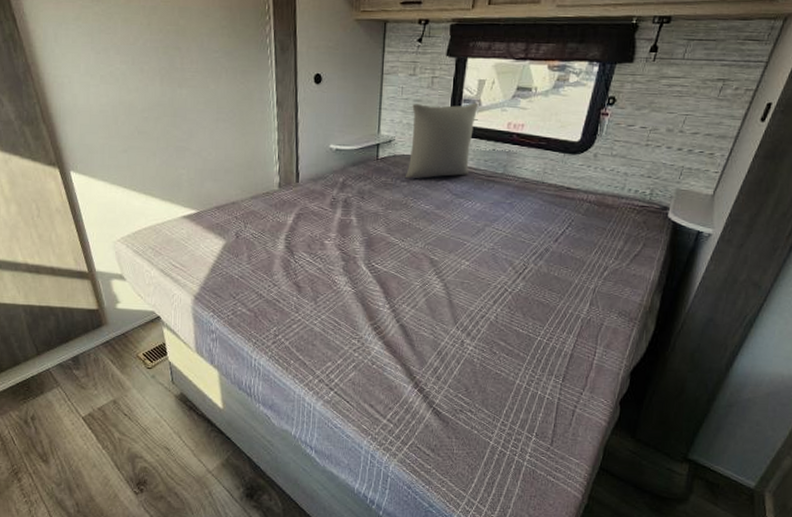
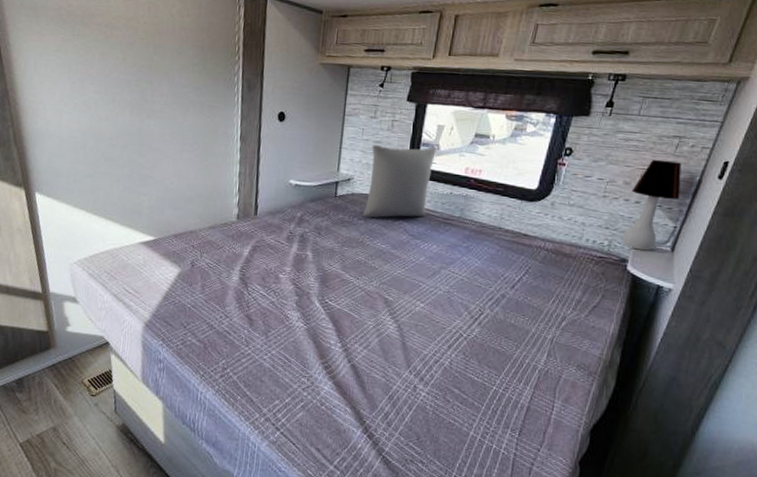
table lamp: none [663,104,725,198] -> present [622,159,682,251]

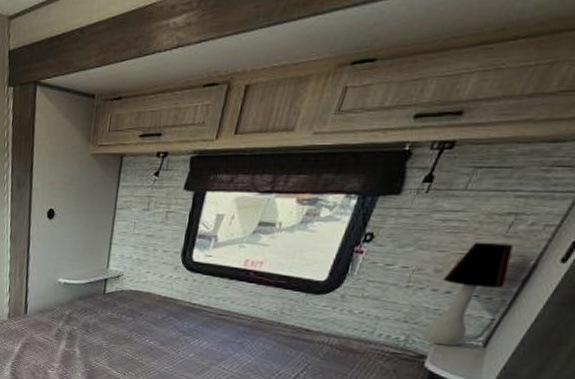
pillow: present [362,145,437,218] -> none [130,238,215,314]

